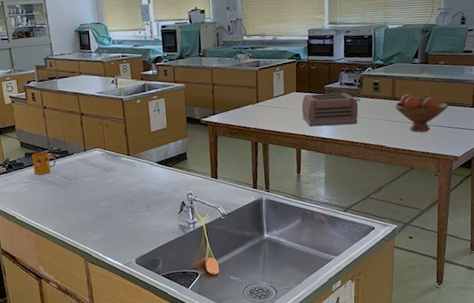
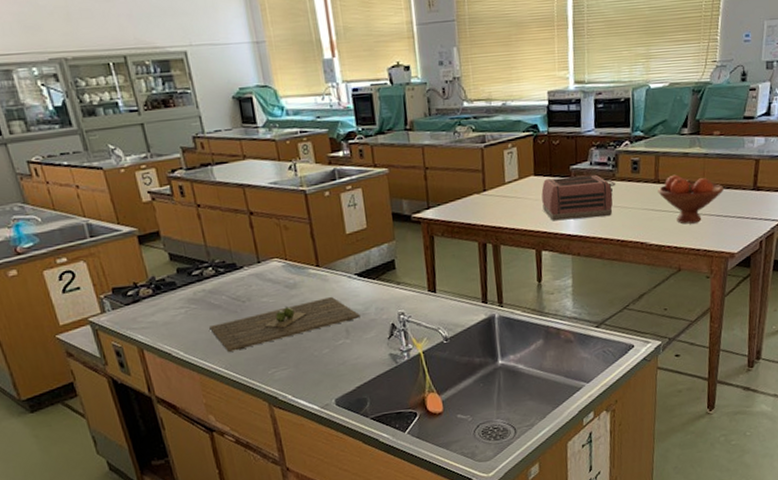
mug: present [31,151,57,175] -> none [186,265,221,298]
cutting board: none [45,178,159,218] -> present [209,296,361,352]

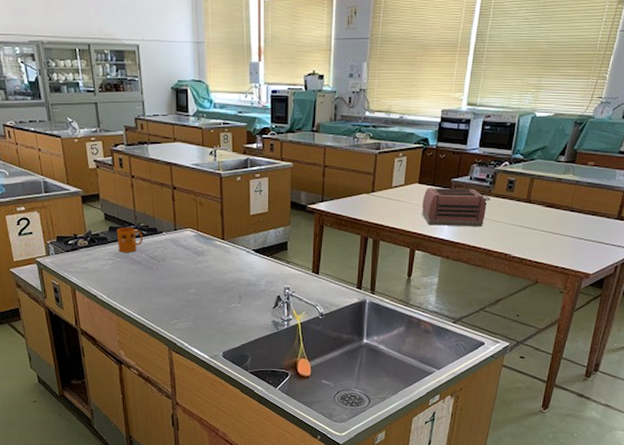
mug: none [186,265,221,298] -> present [116,227,143,253]
cutting board: present [209,296,361,352] -> none [129,266,254,301]
fruit bowl: present [657,175,724,224] -> none [528,198,589,243]

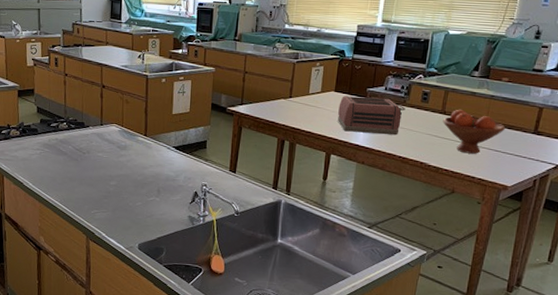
mug: present [116,227,143,253] -> none [46,120,71,144]
fruit bowl: none [528,198,589,243] -> present [443,110,505,154]

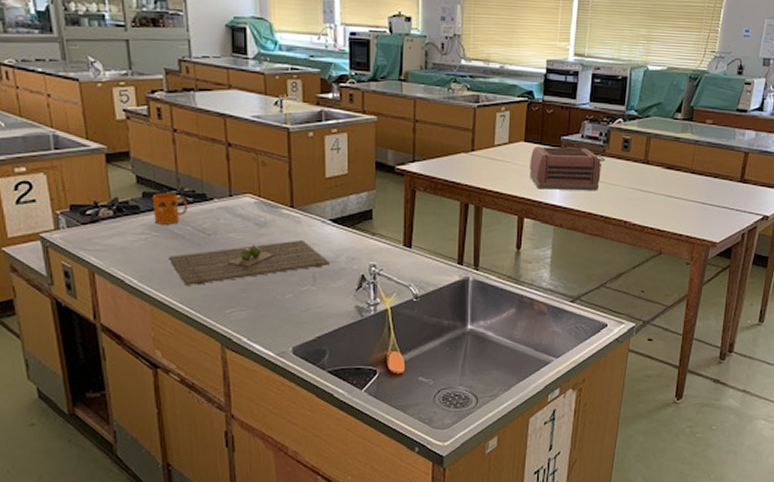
mug: none [46,120,71,144] -> present [152,192,188,225]
cutting board: none [55,161,172,191] -> present [169,239,331,285]
fruit bowl: present [443,110,505,154] -> none [646,158,711,208]

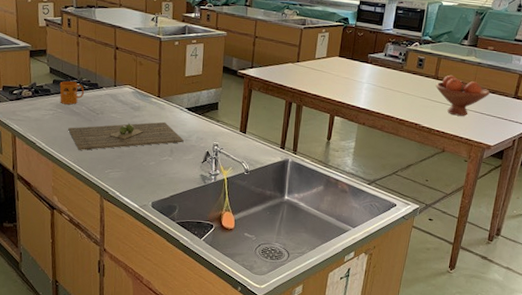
toaster: present [530,147,605,191] -> none [341,61,403,99]
fruit bowl: none [646,158,711,208] -> present [435,75,490,116]

